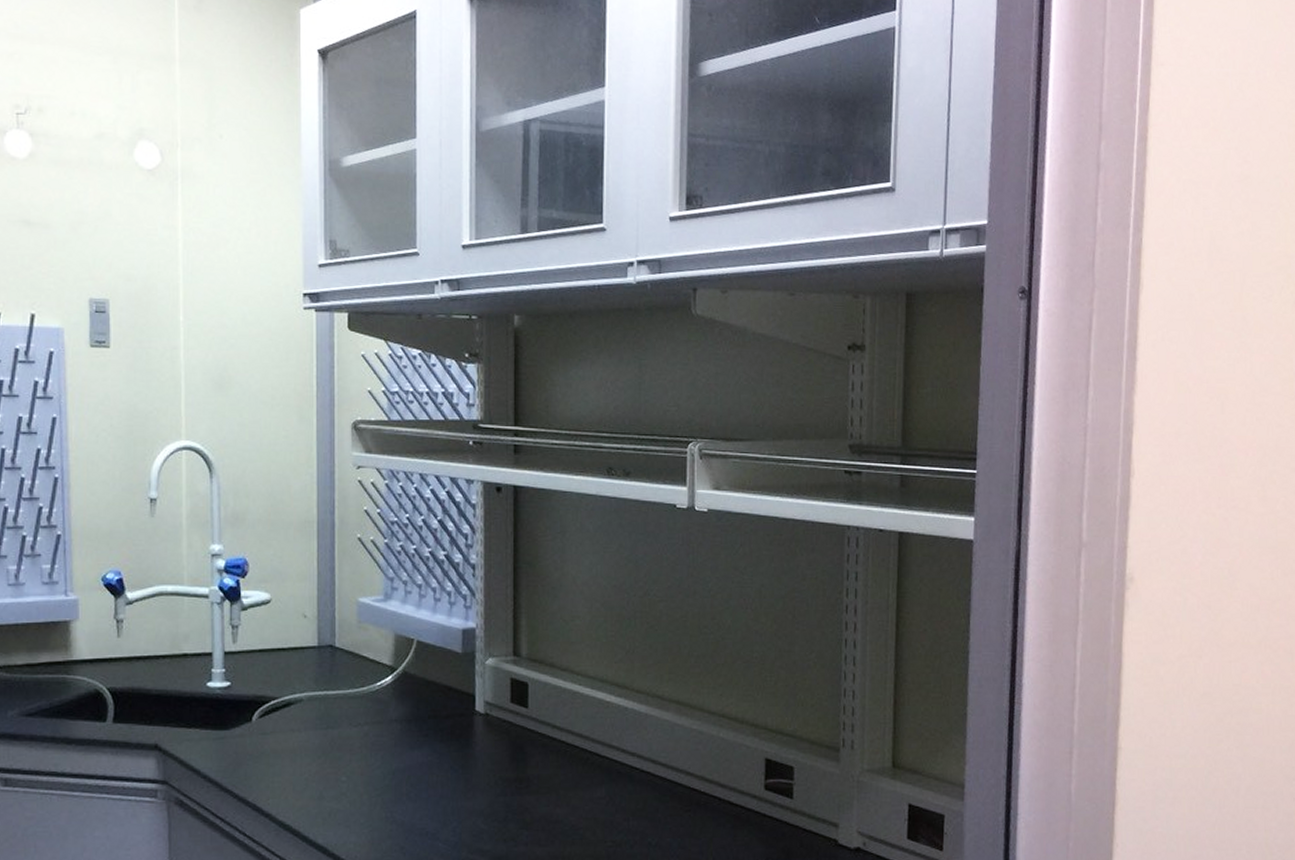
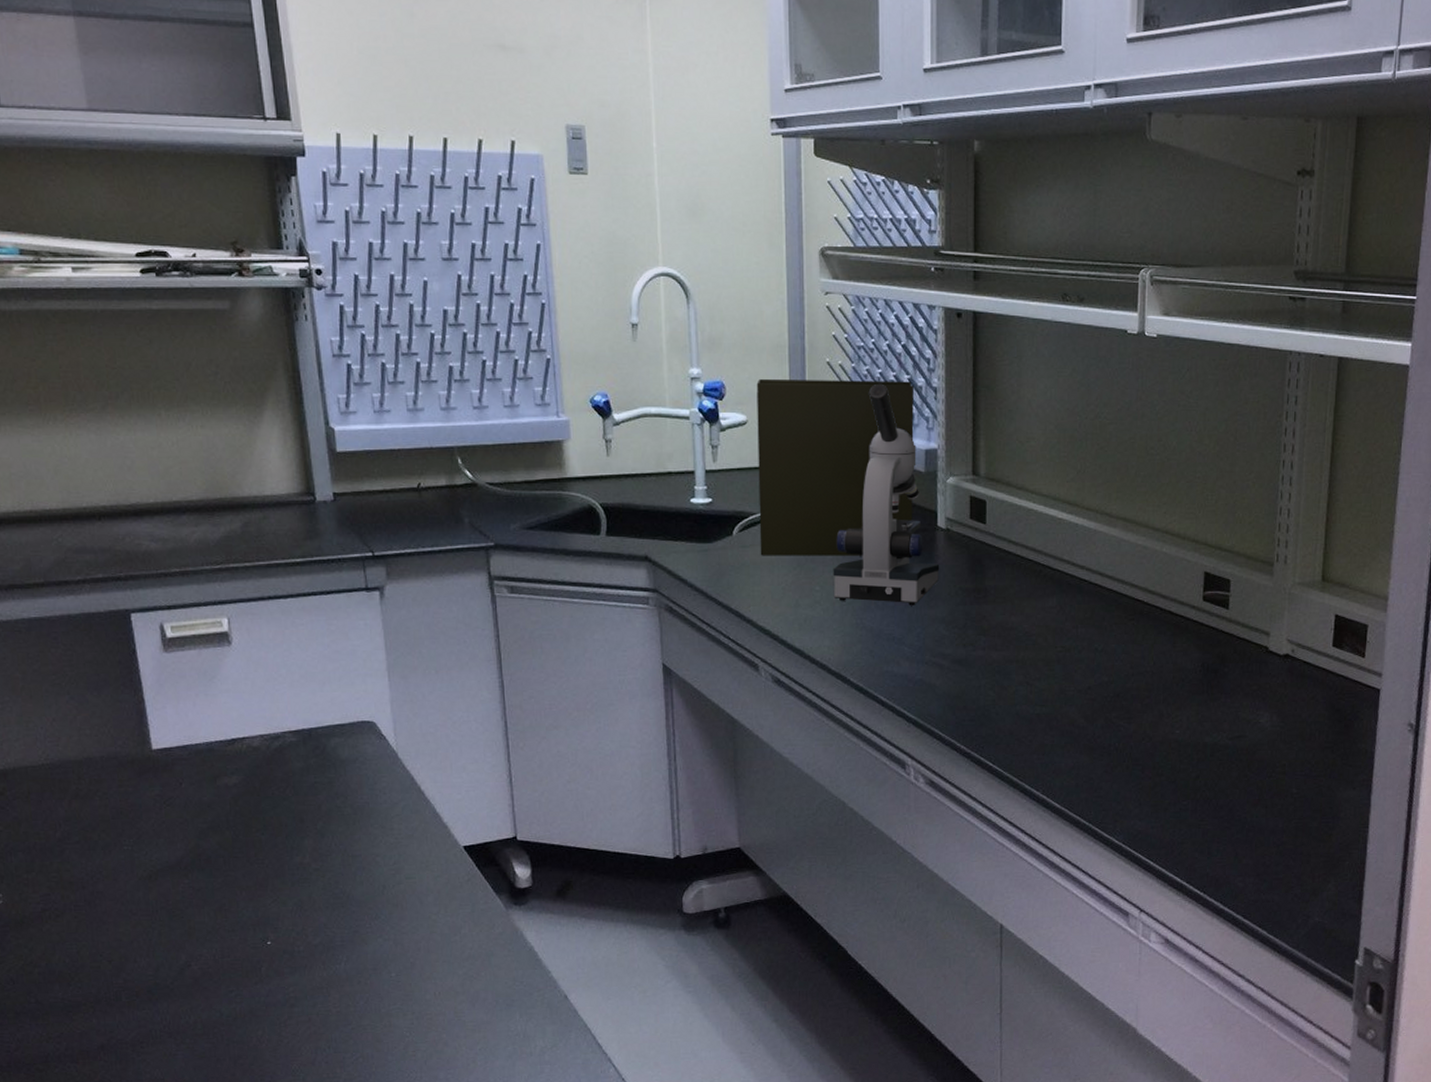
binder: none [281,555,450,744] -> present [756,378,914,556]
microscope: none [361,561,478,797] -> present [833,385,940,606]

